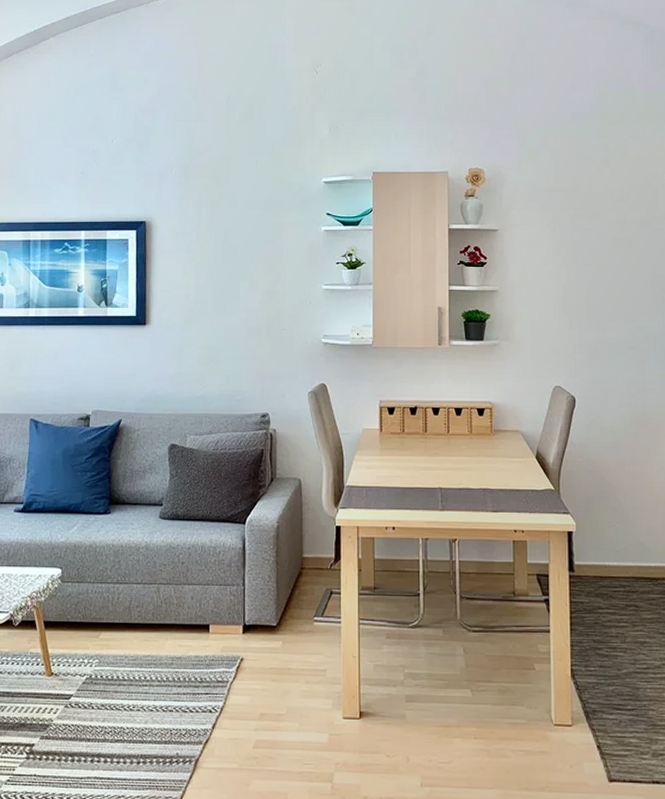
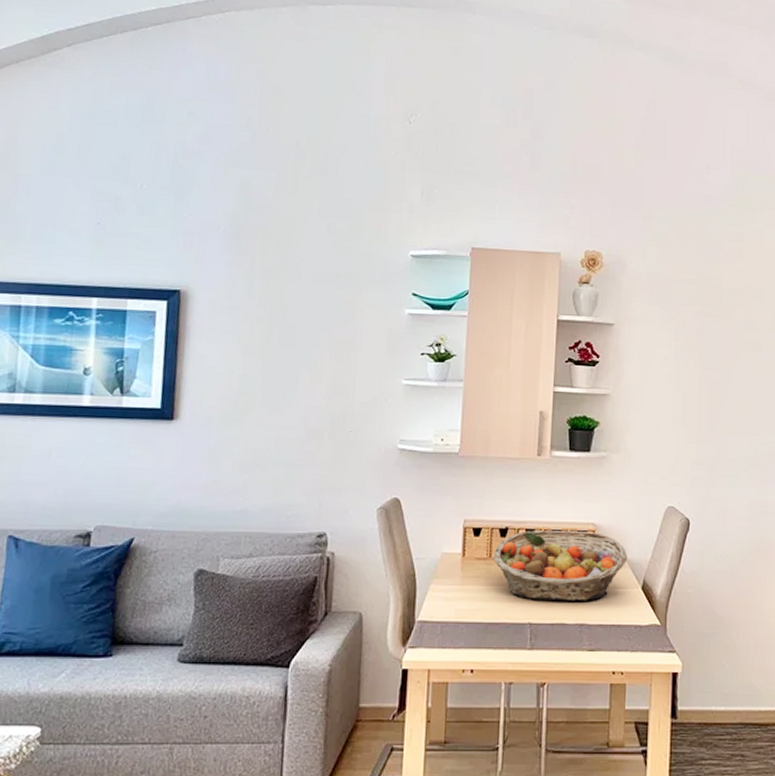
fruit basket: none [406,408,521,469] -> present [493,529,627,601]

